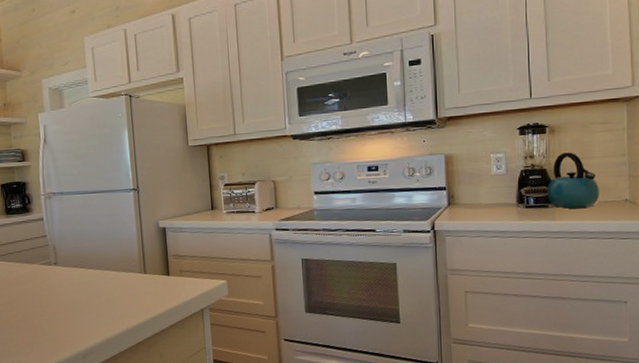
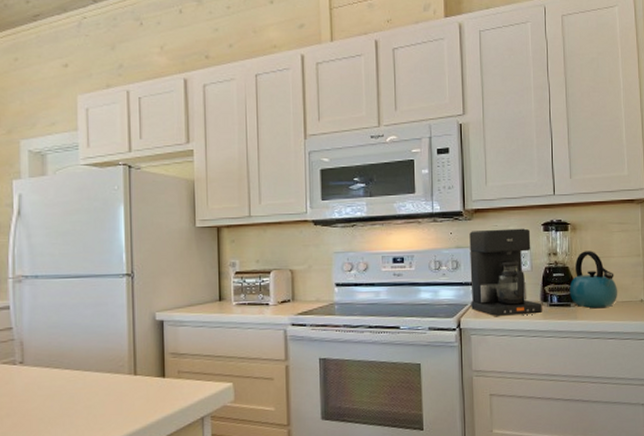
coffee maker: none [442,133,518,219] -> present [469,228,542,317]

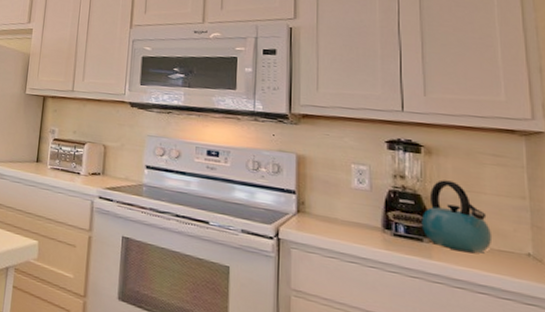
coffee maker: present [469,228,542,317] -> none [293,136,384,242]

